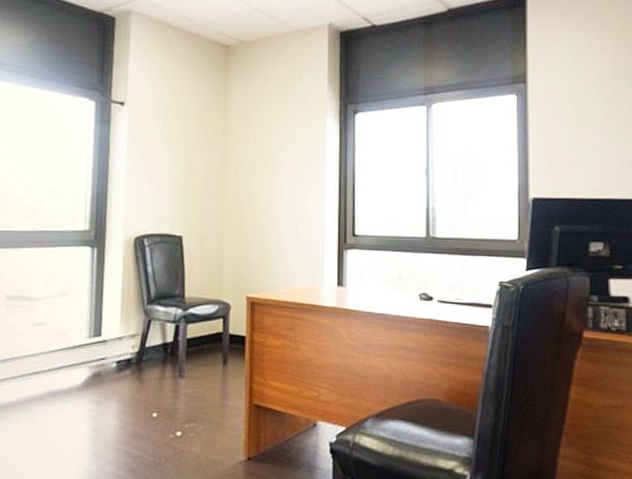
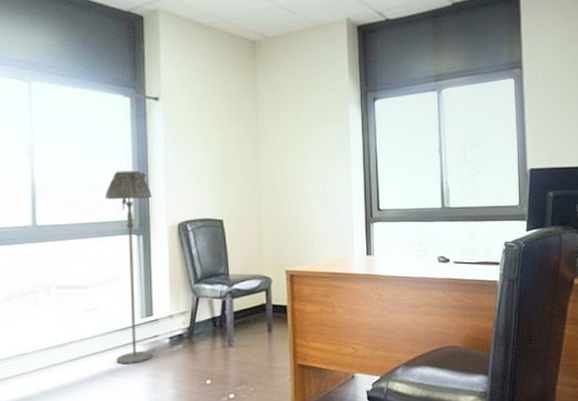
floor lamp: none [59,178,110,387] -> present [104,170,153,365]

